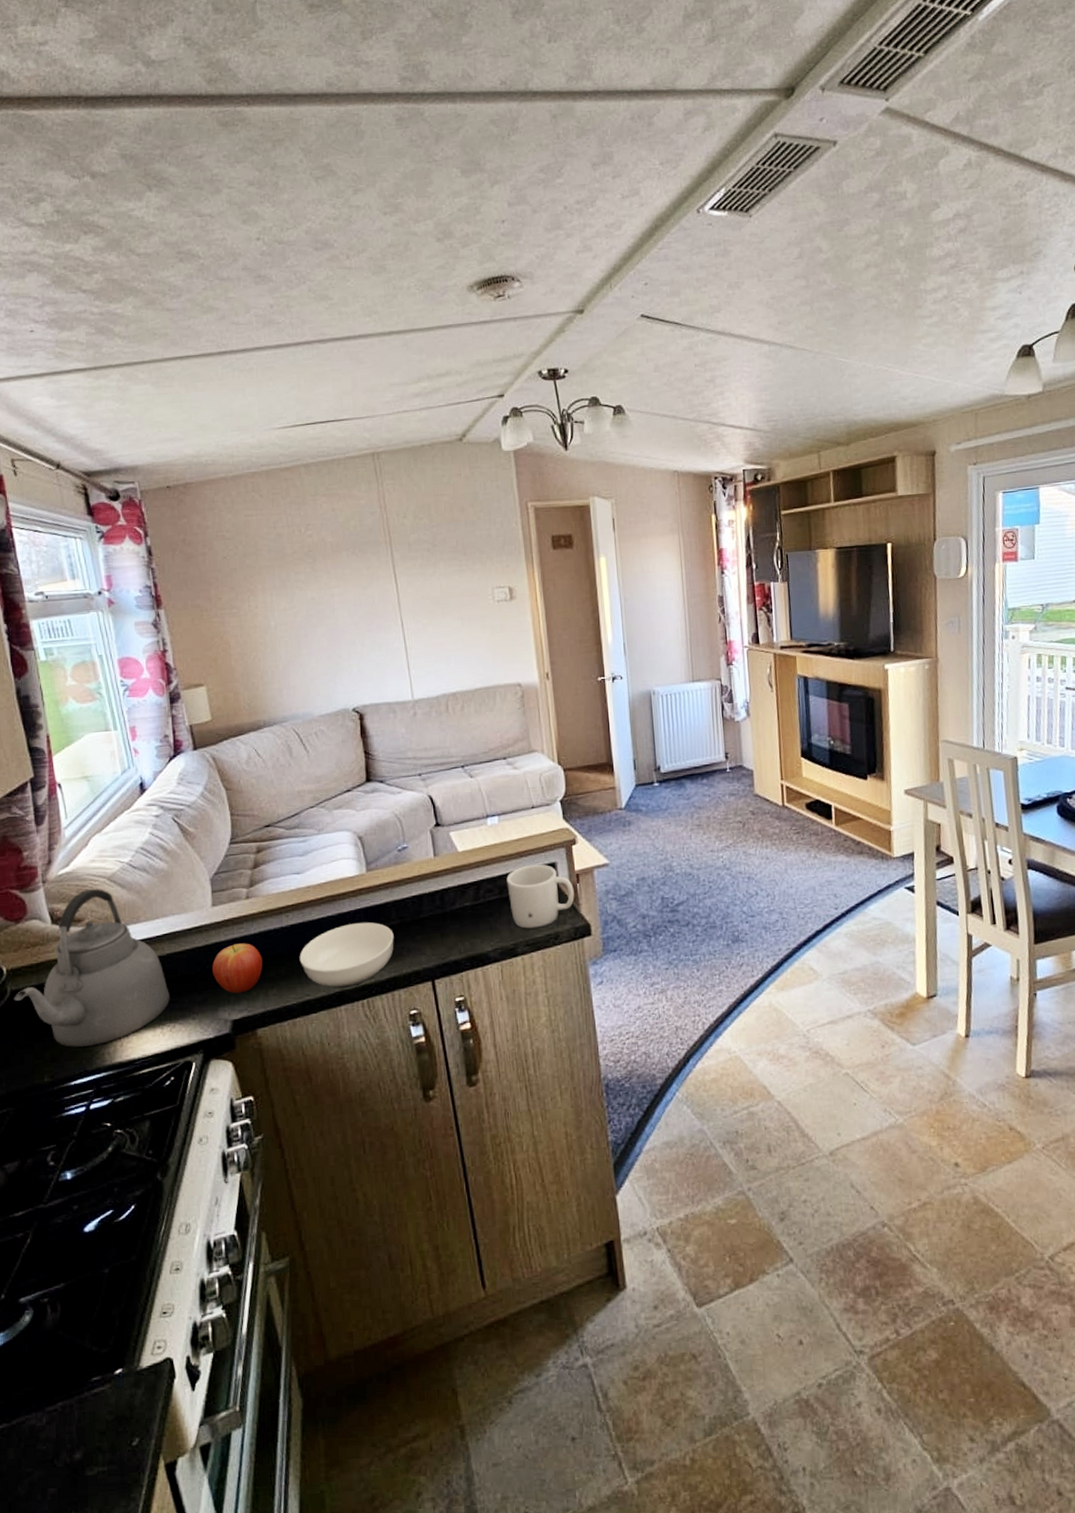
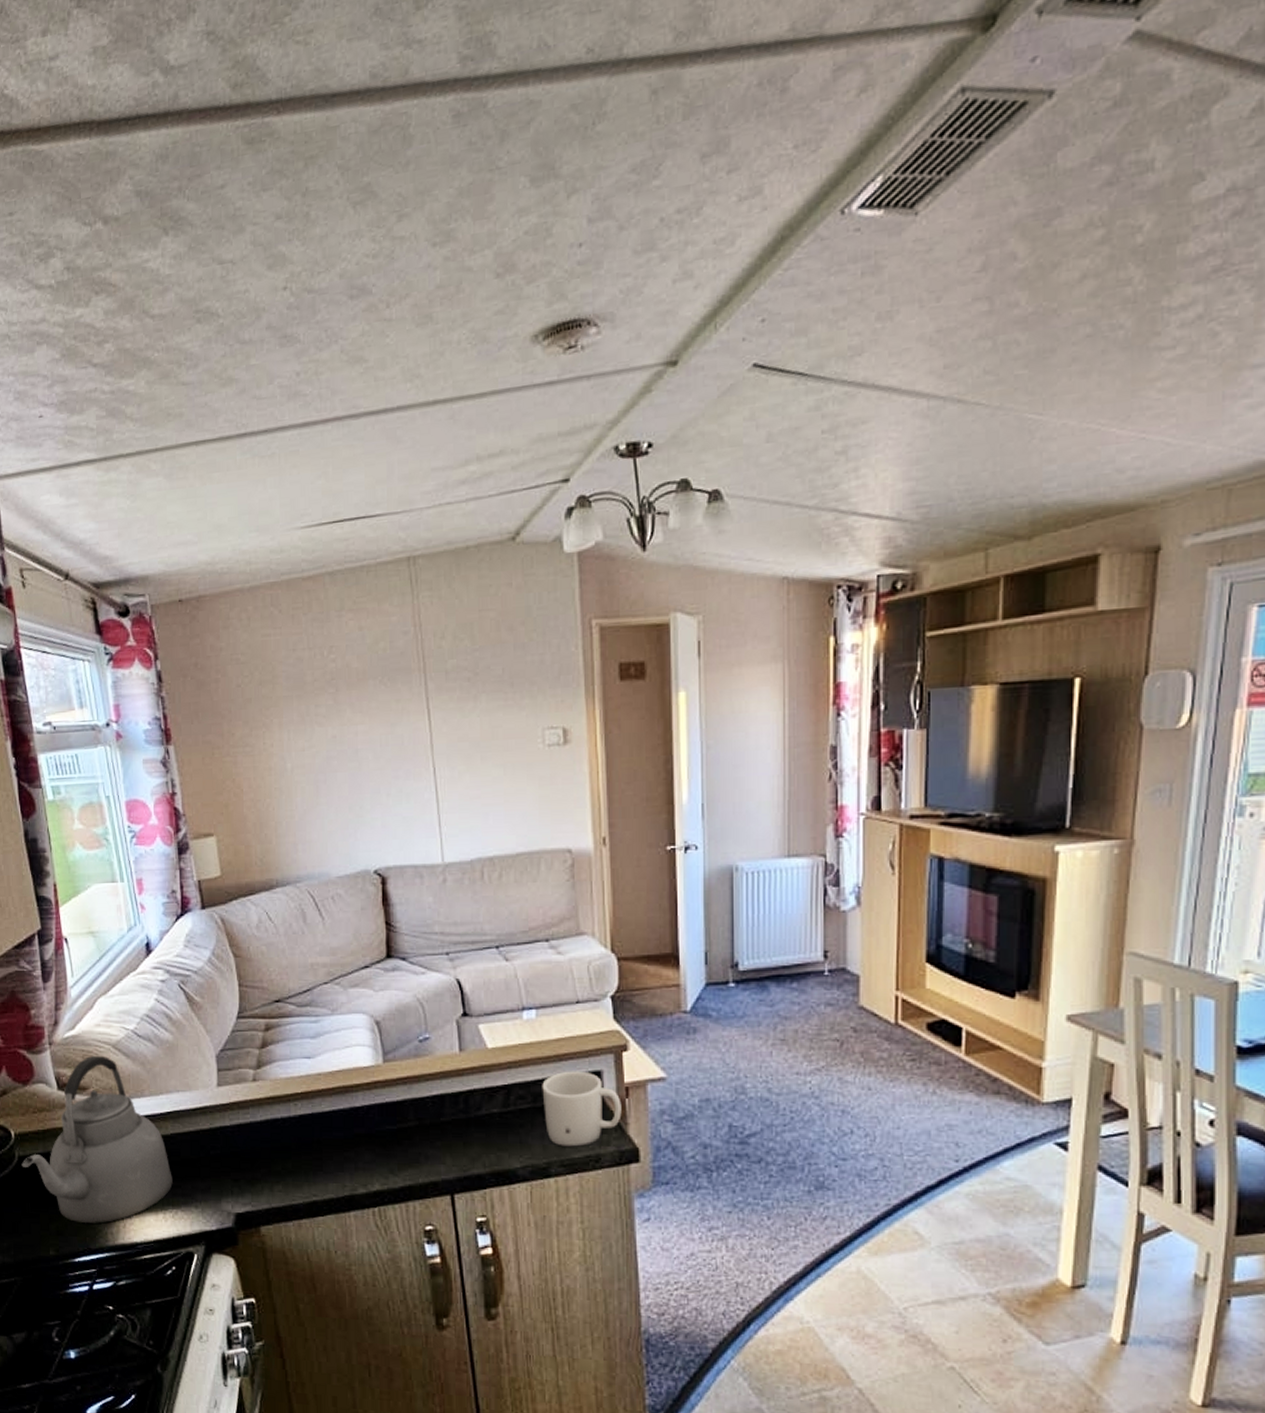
fruit: present [211,943,263,994] -> none [215,1130,268,1185]
bowl: present [299,922,394,988] -> none [307,1119,411,1192]

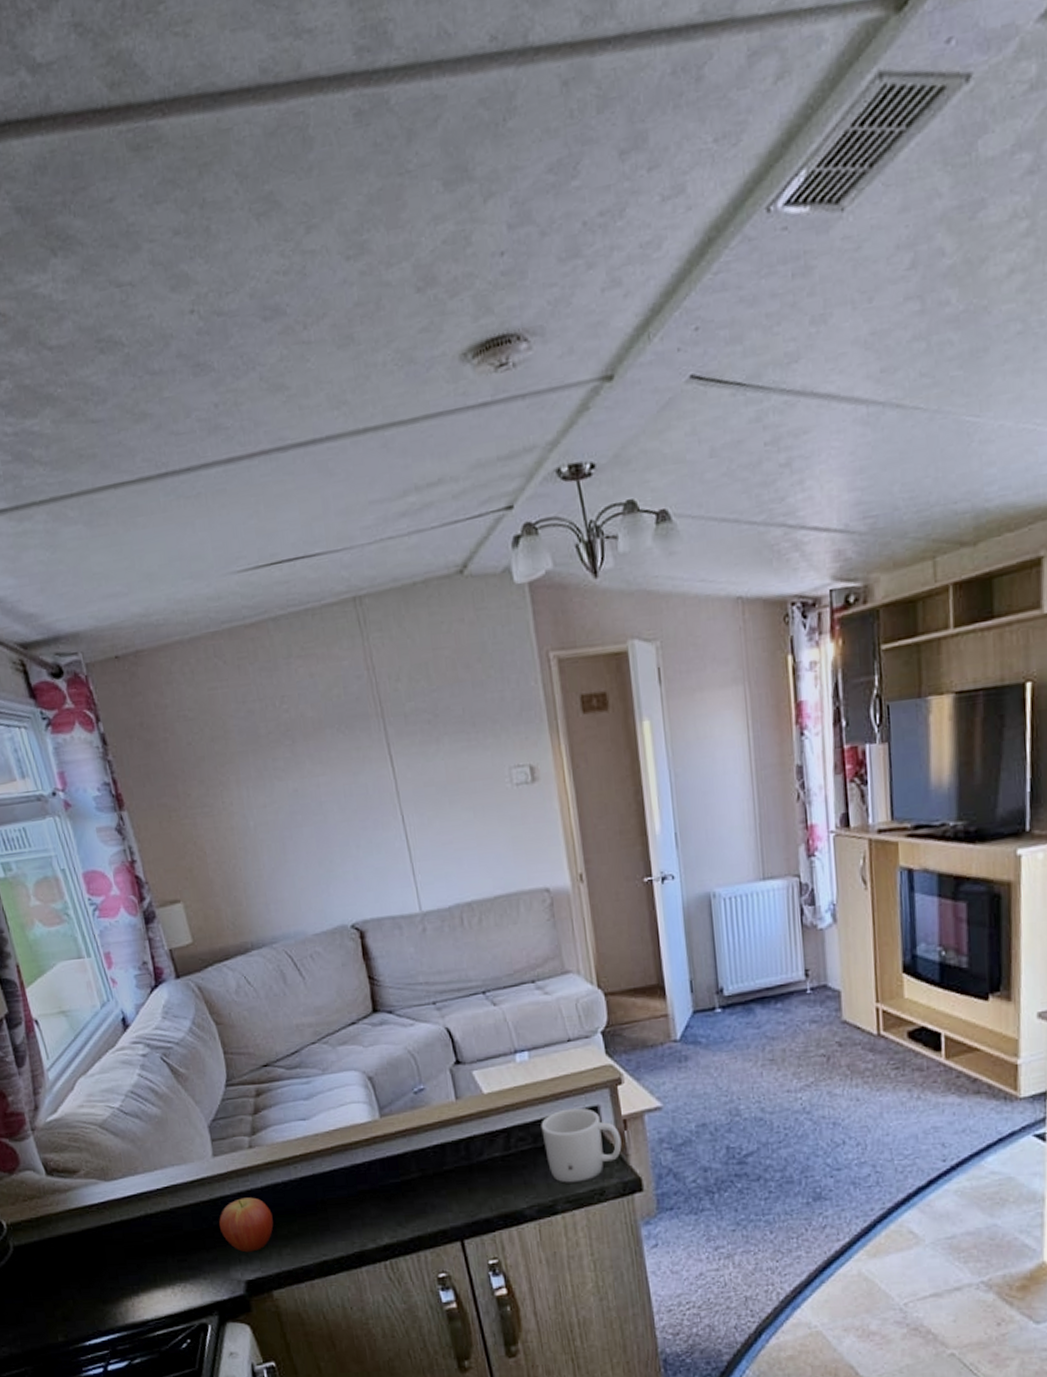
kettle: present [21,1056,173,1223] -> none [17,1137,178,1306]
fruit: none [215,1130,268,1185] -> present [218,1197,274,1253]

